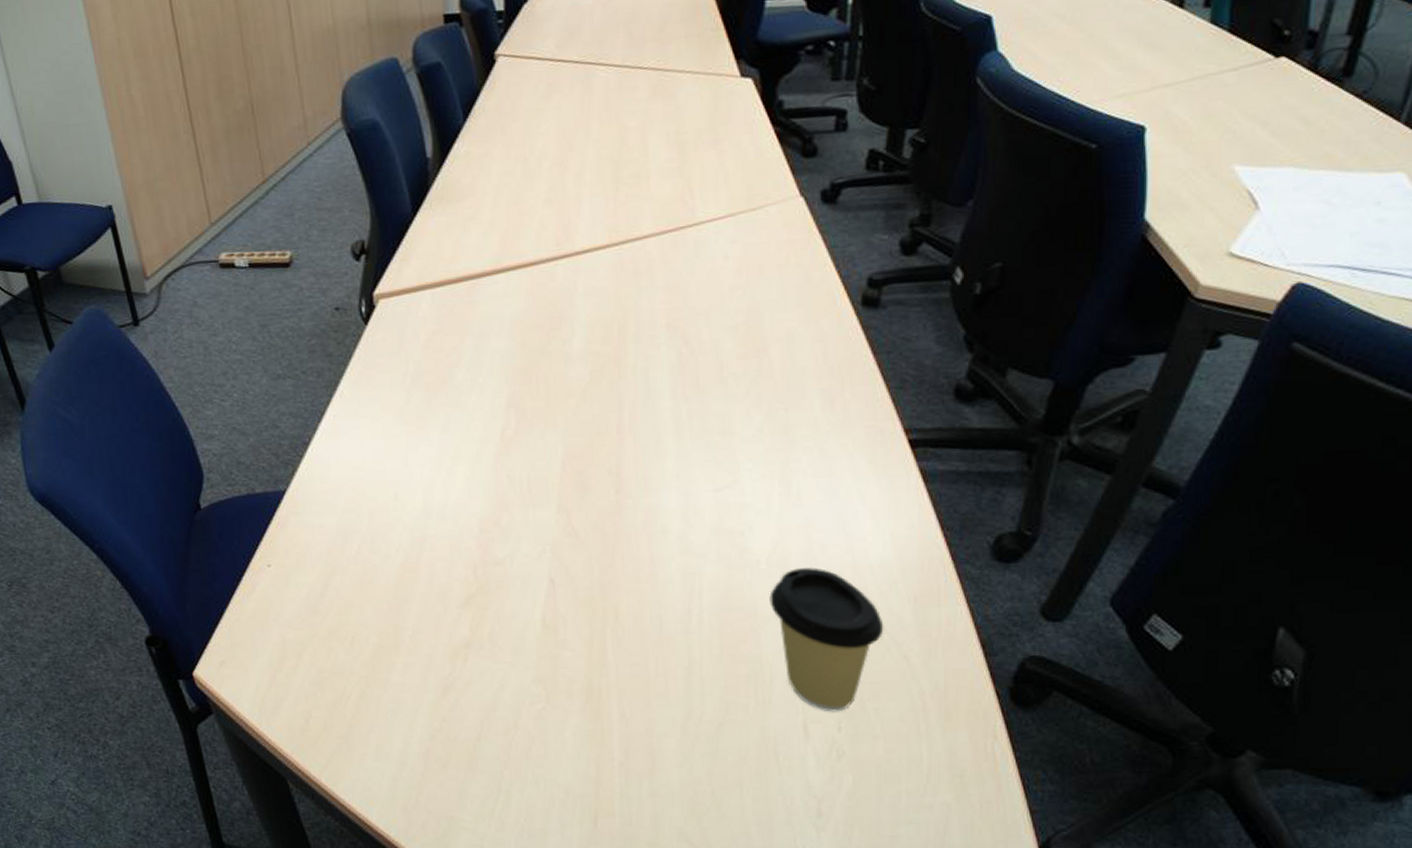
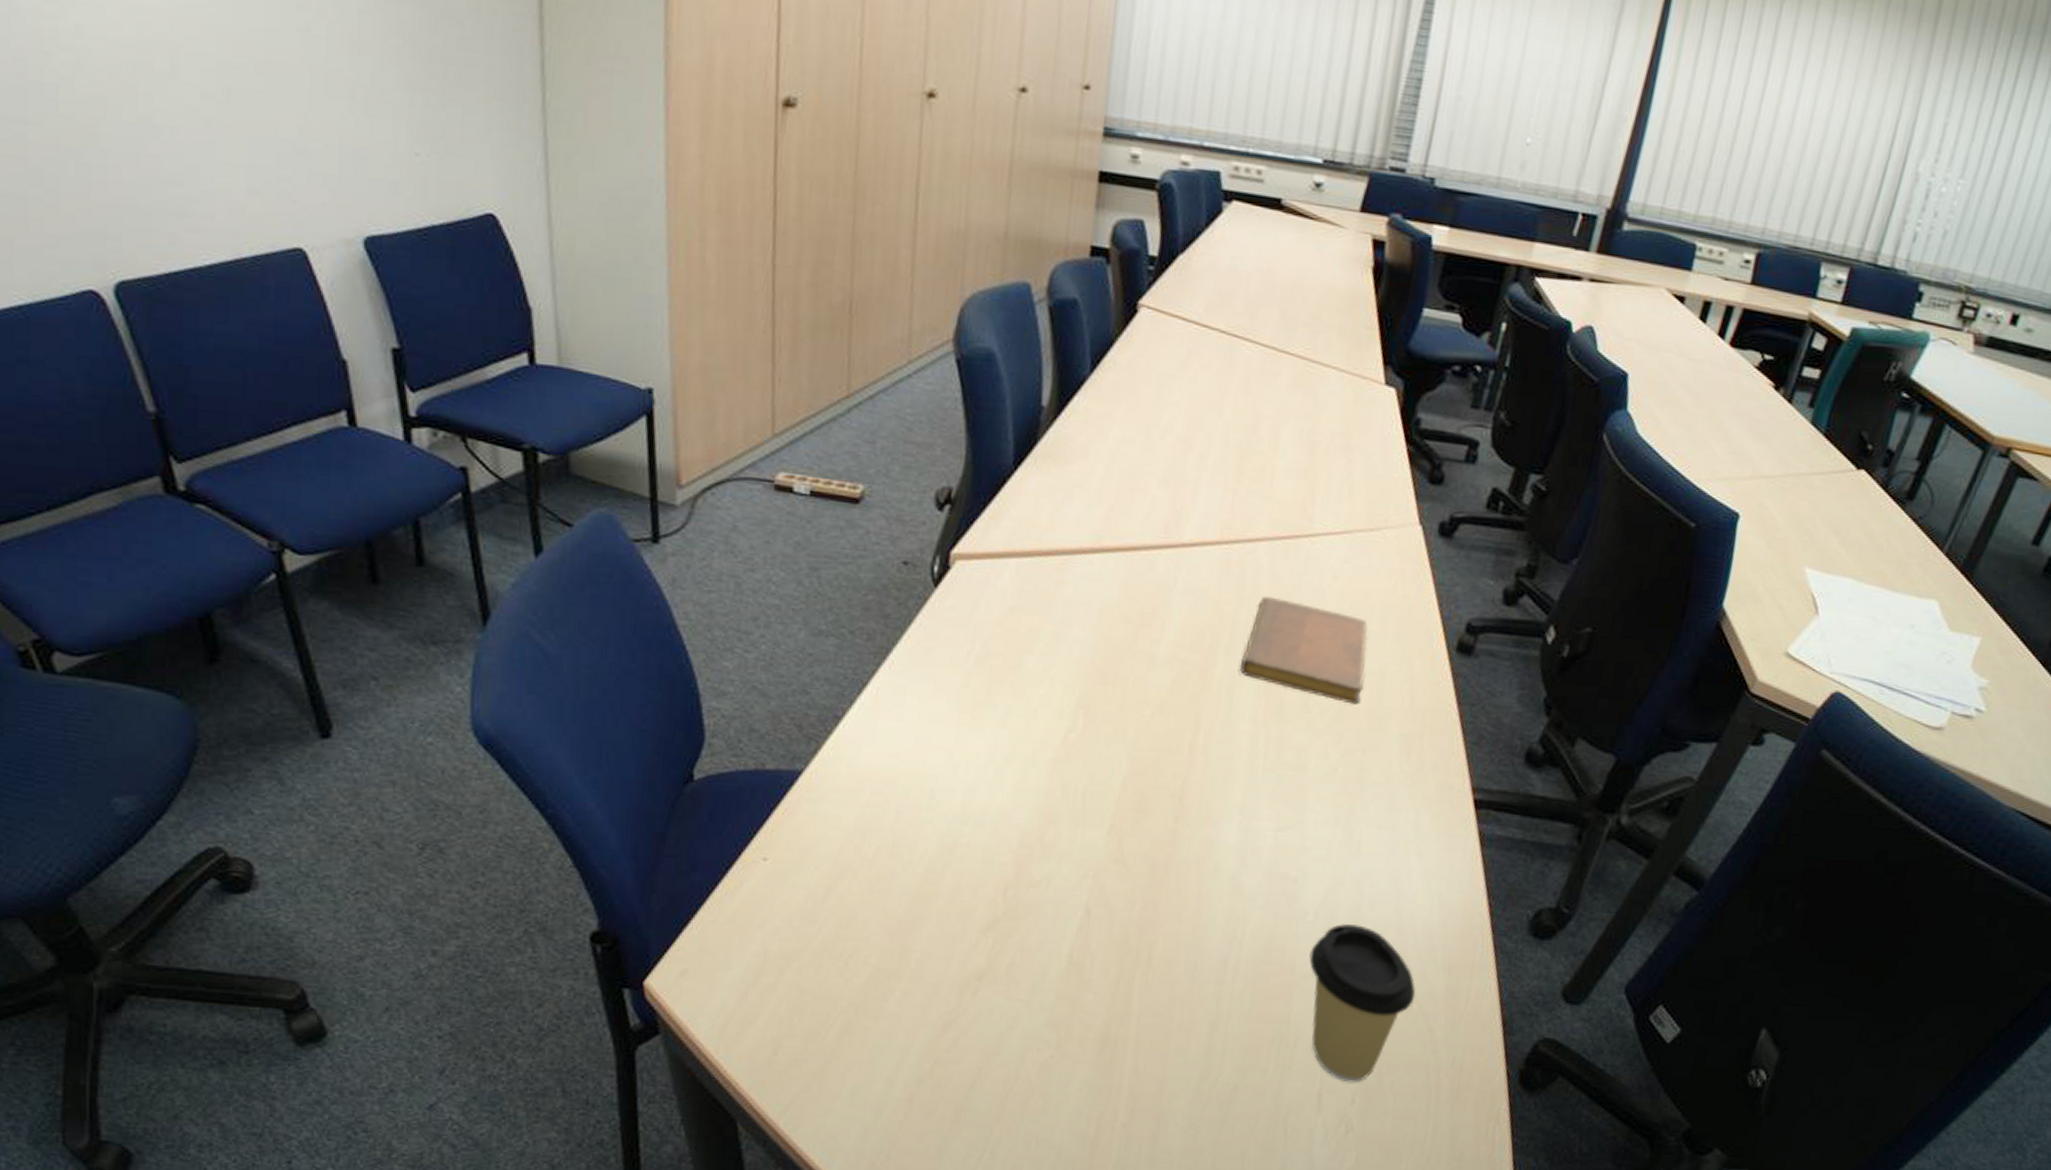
notebook: none [650,284,774,369] -> present [1239,596,1368,705]

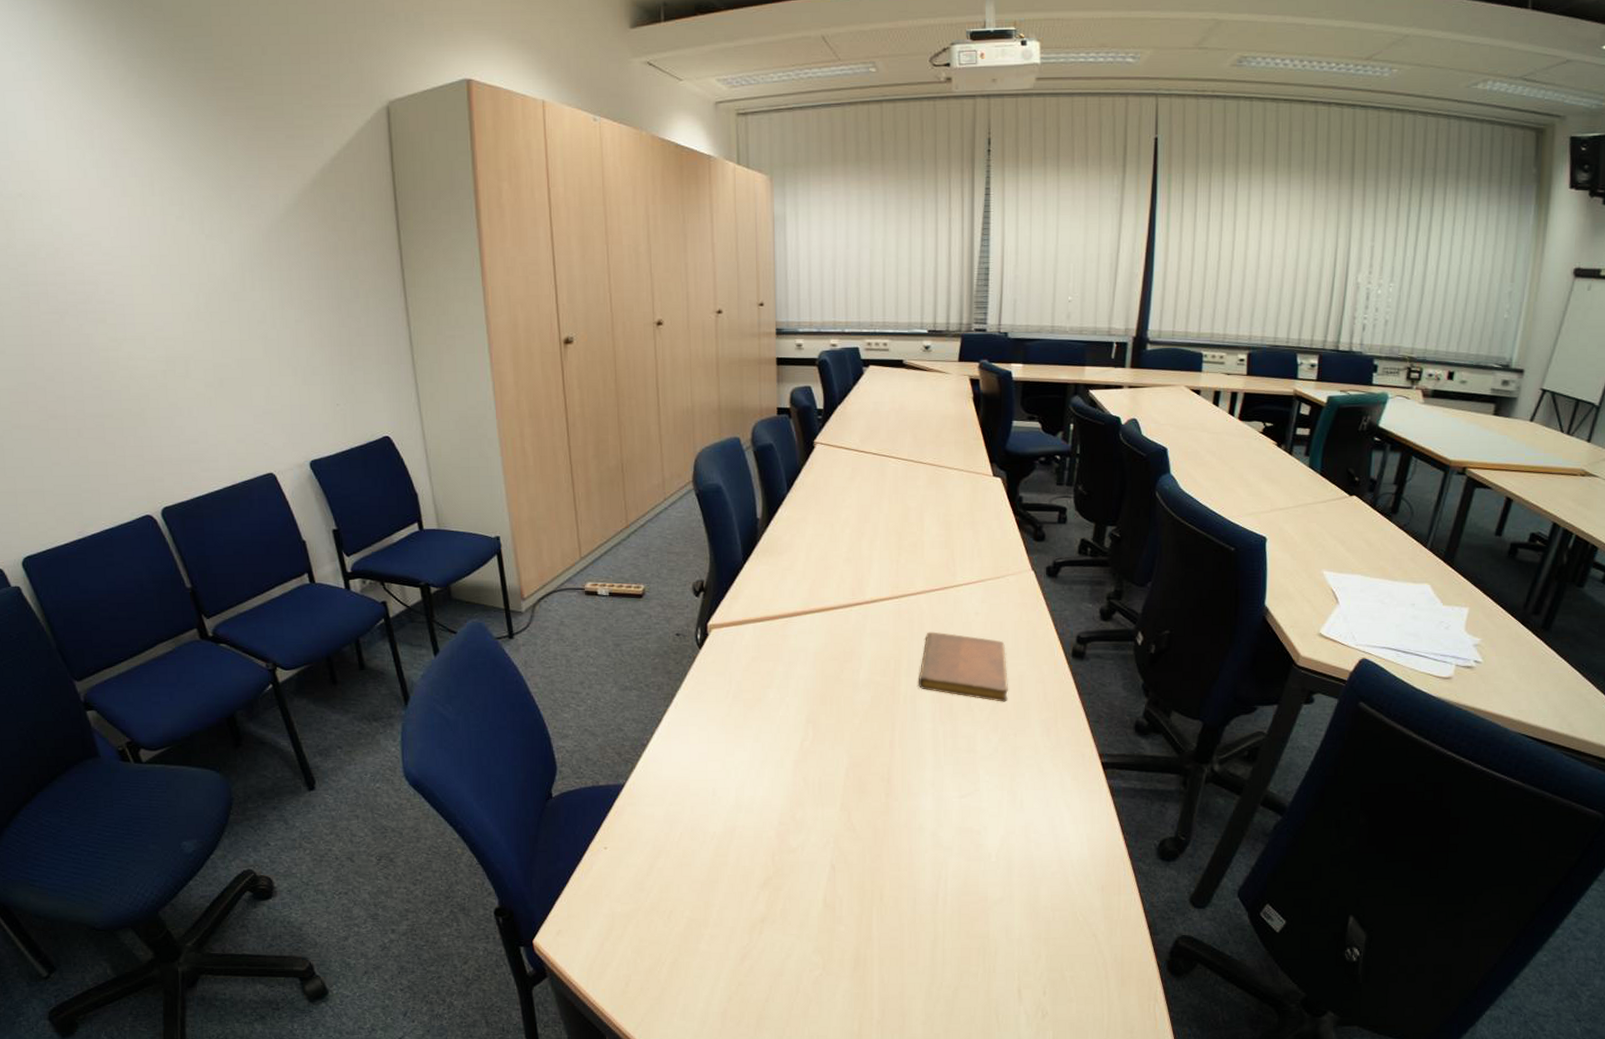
coffee cup: present [1309,923,1416,1083] -> none [997,860,1080,979]

